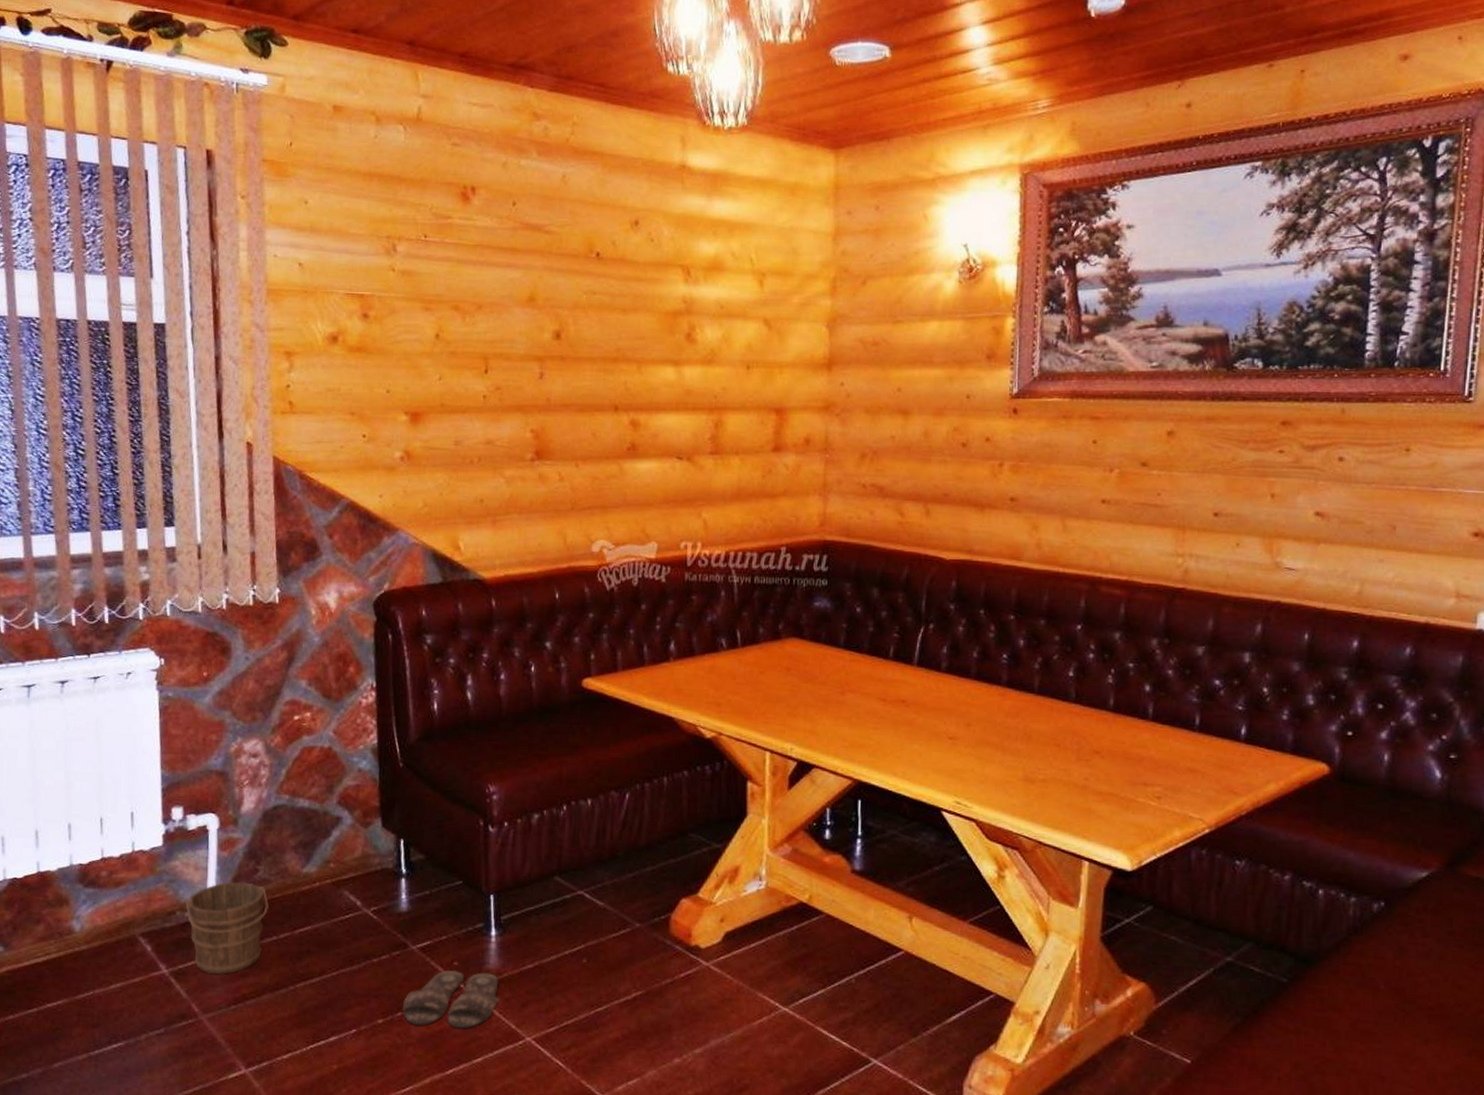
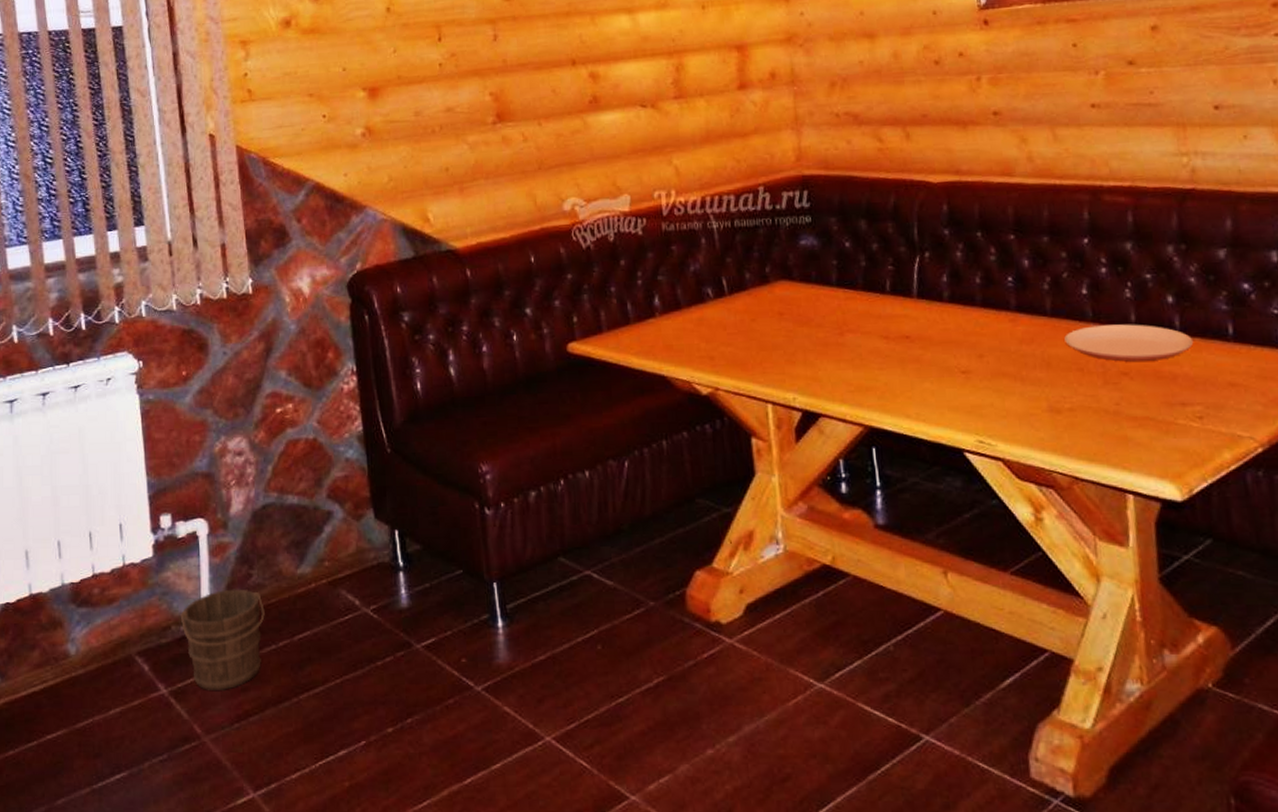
slippers: present [402,970,501,1029] -> none [411,668,514,733]
plate: none [1047,706,1163,743] -> present [1064,324,1194,362]

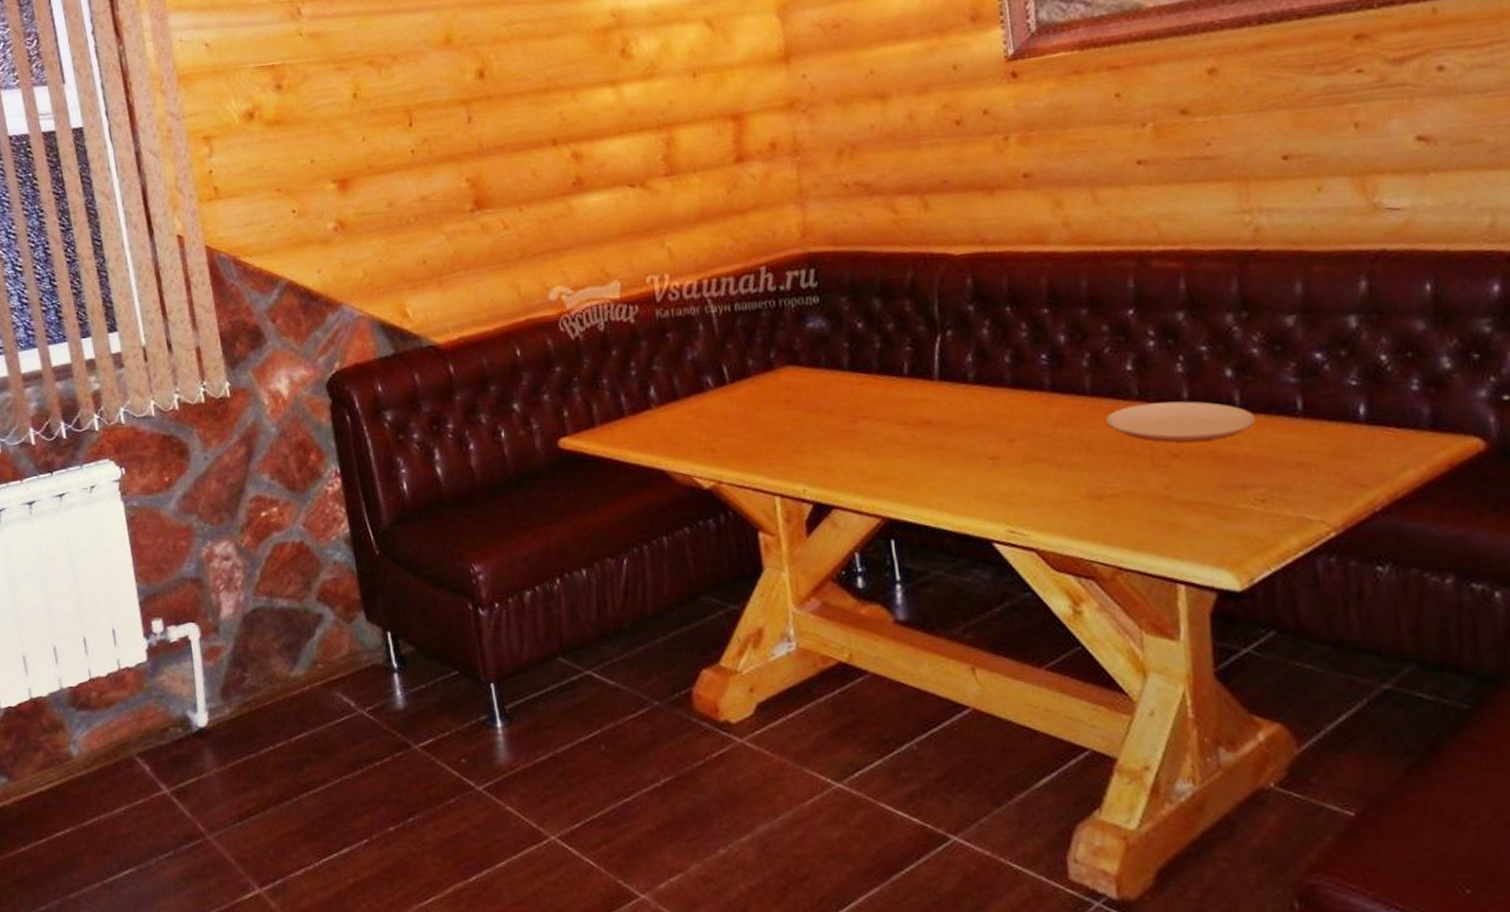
bucket: present [180,589,265,690] -> none [177,691,261,790]

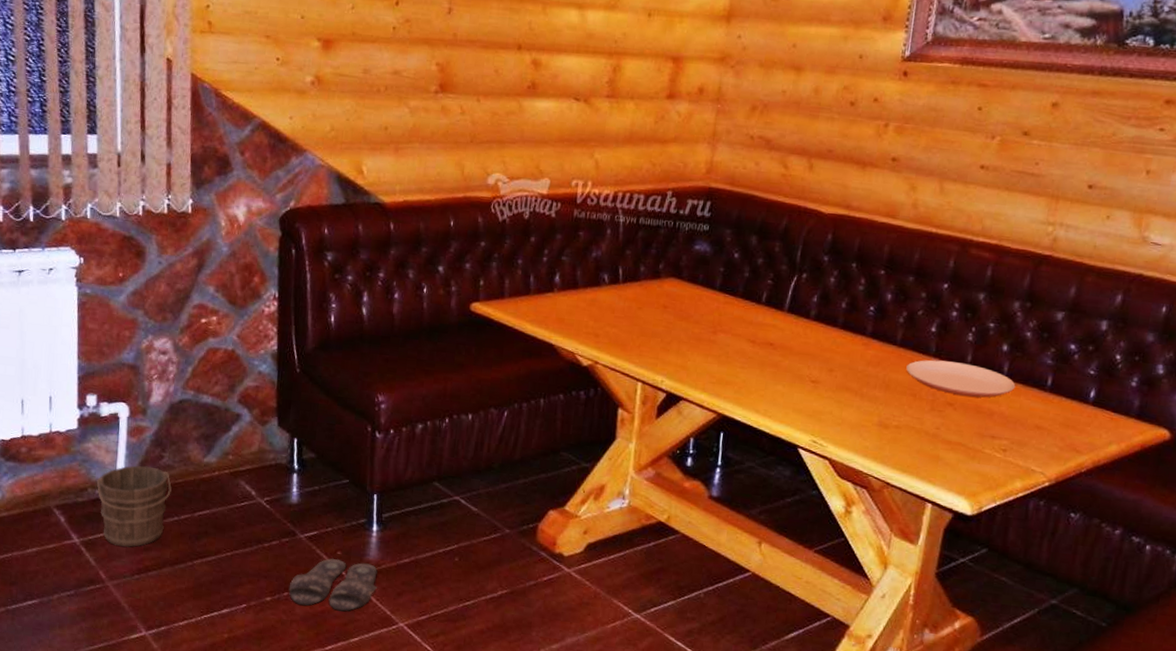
bucket: none [177,691,261,790] -> present [96,465,172,547]
slippers: none [412,768,517,832] -> present [288,558,378,612]

